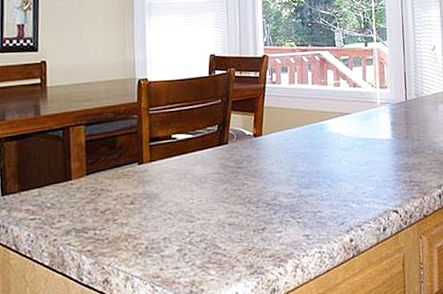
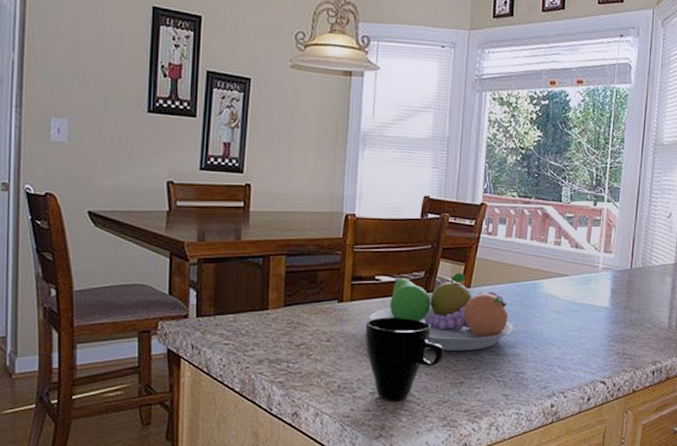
cup: none [166,172,245,256] -> present [365,317,445,401]
fruit bowl: none [170,123,306,200] -> present [369,273,513,351]

